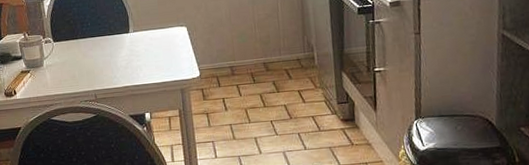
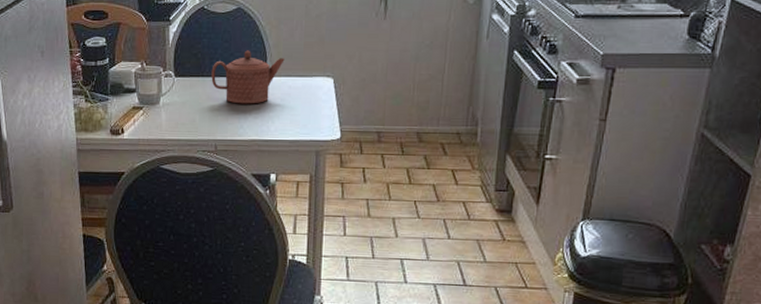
teapot: none [83,12,143,58] -> present [211,50,285,104]

